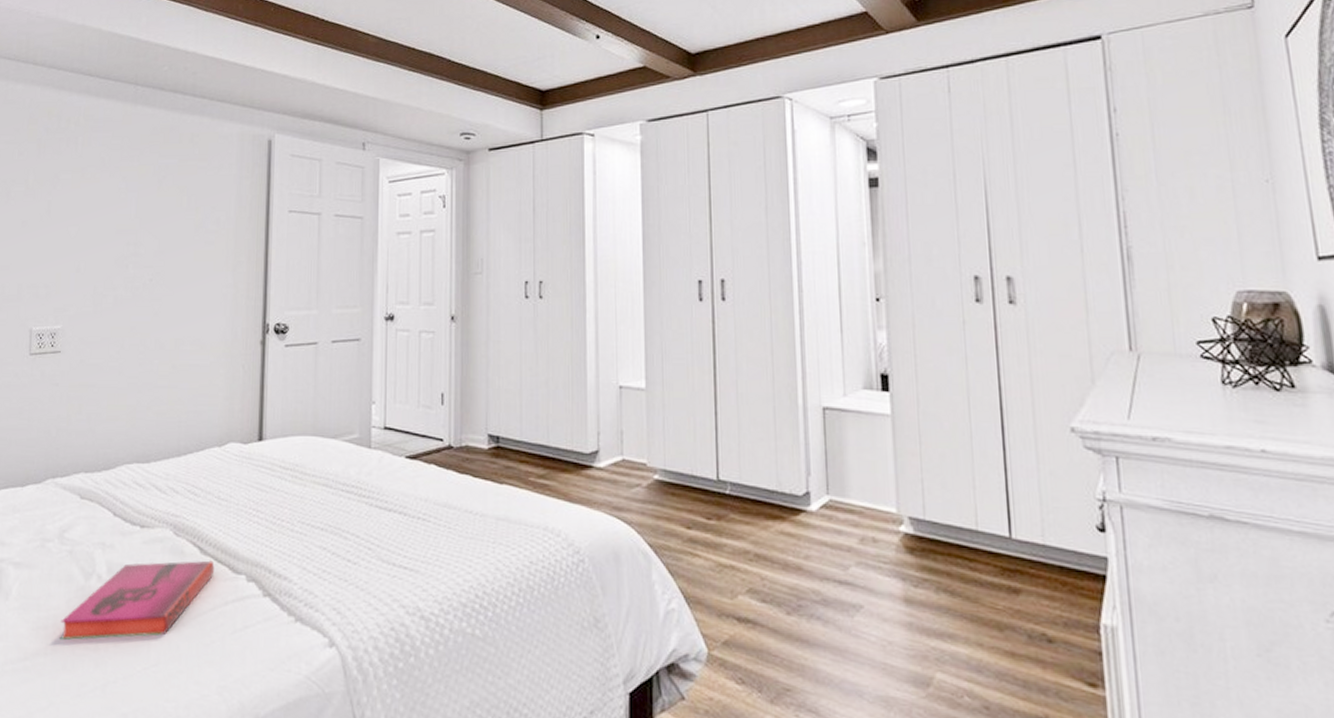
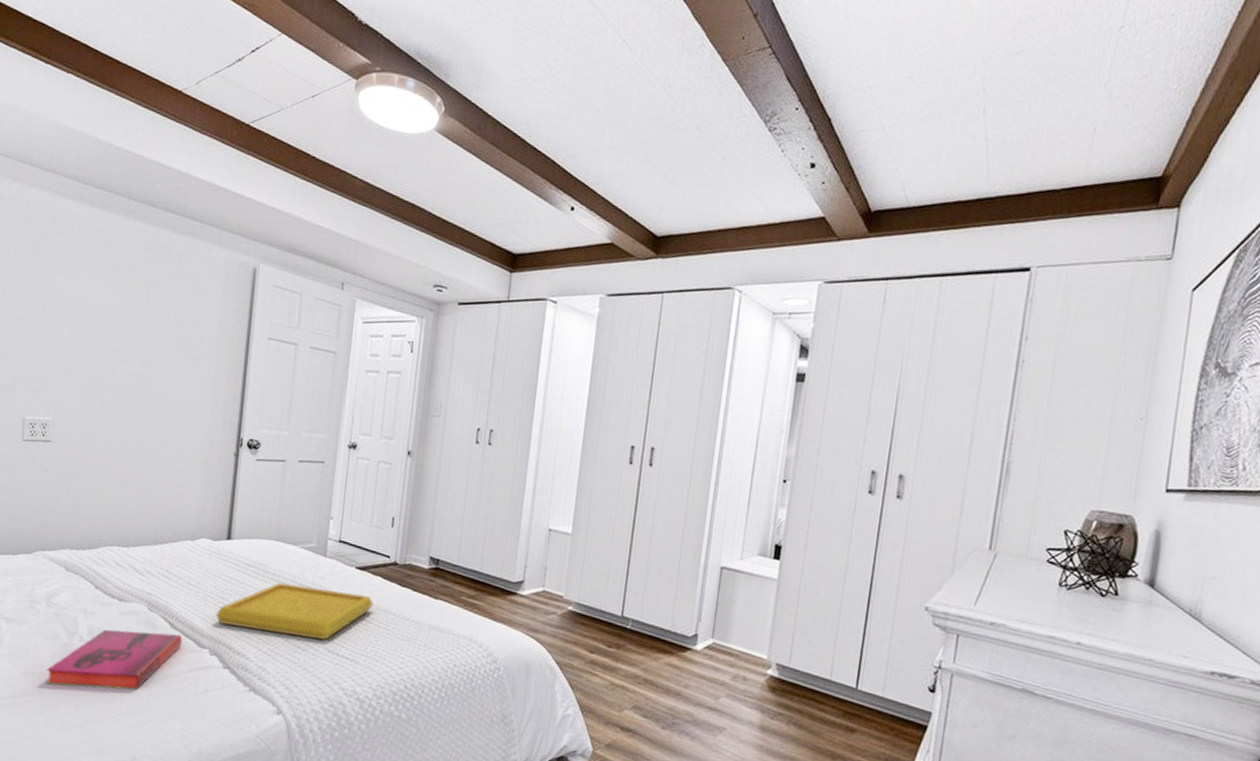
serving tray: none [251,484,429,548] -> present [215,582,373,640]

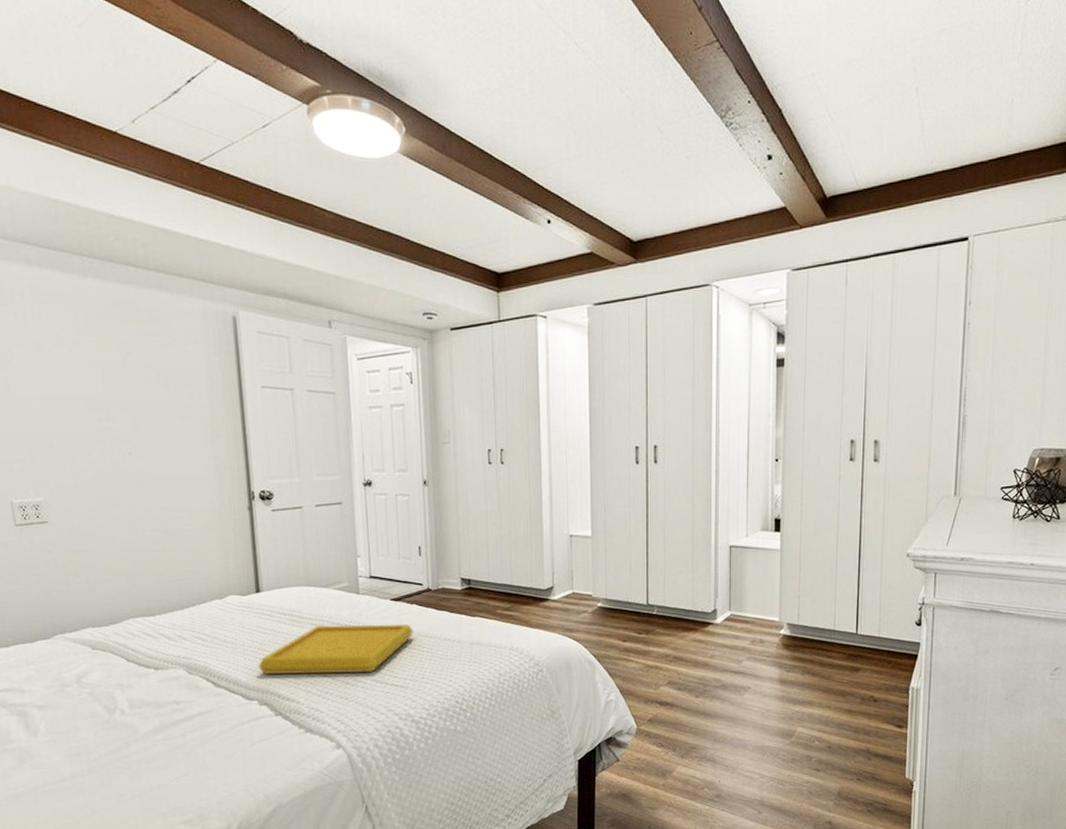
hardback book: present [45,629,183,690] -> none [92,691,229,763]

